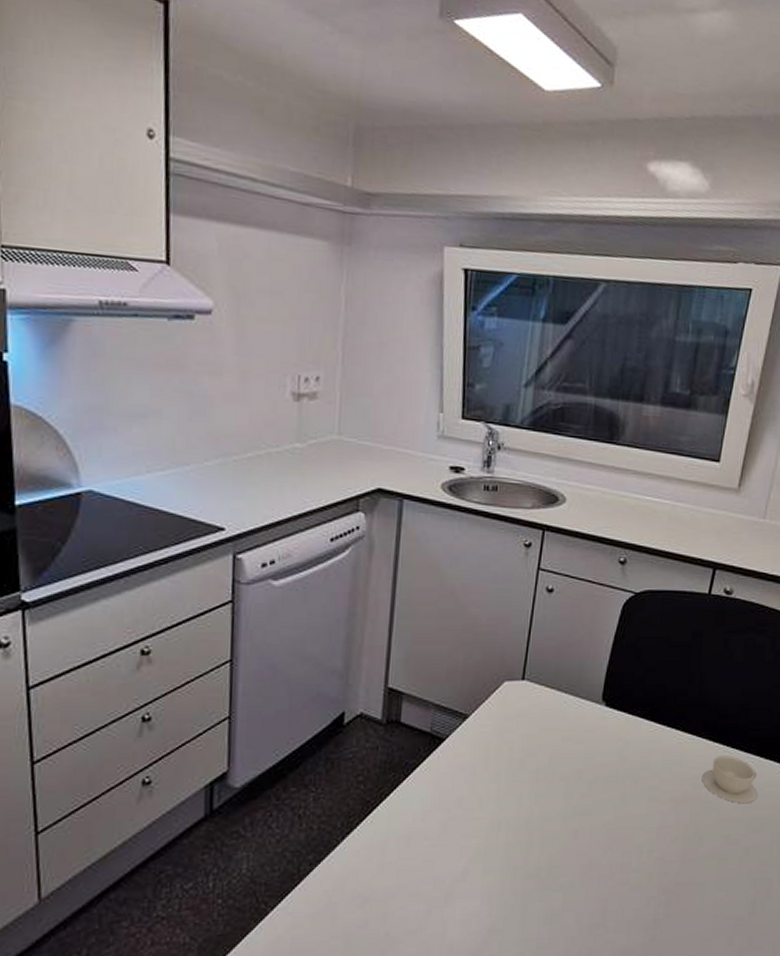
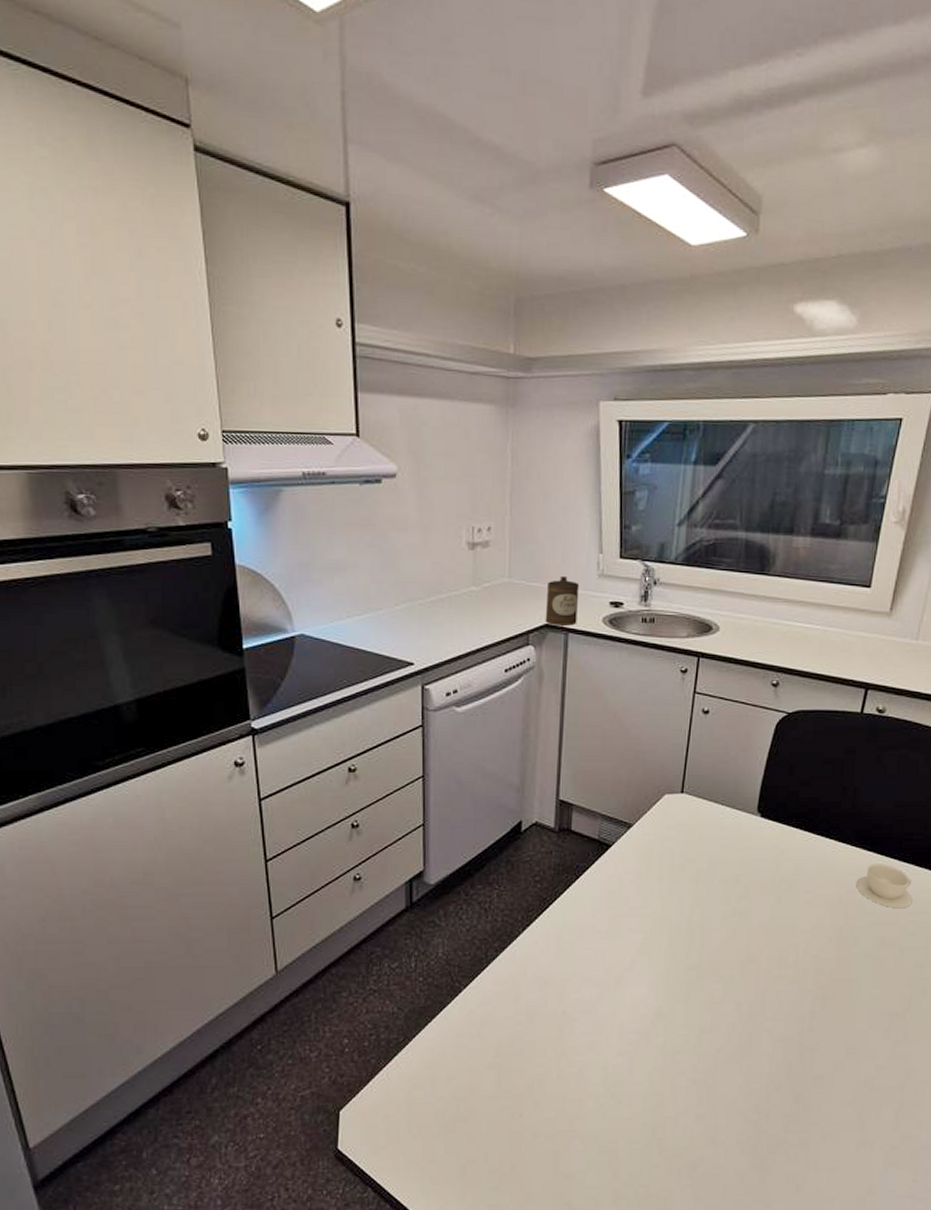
canister: none [378,435,417,491] -> present [545,575,580,626]

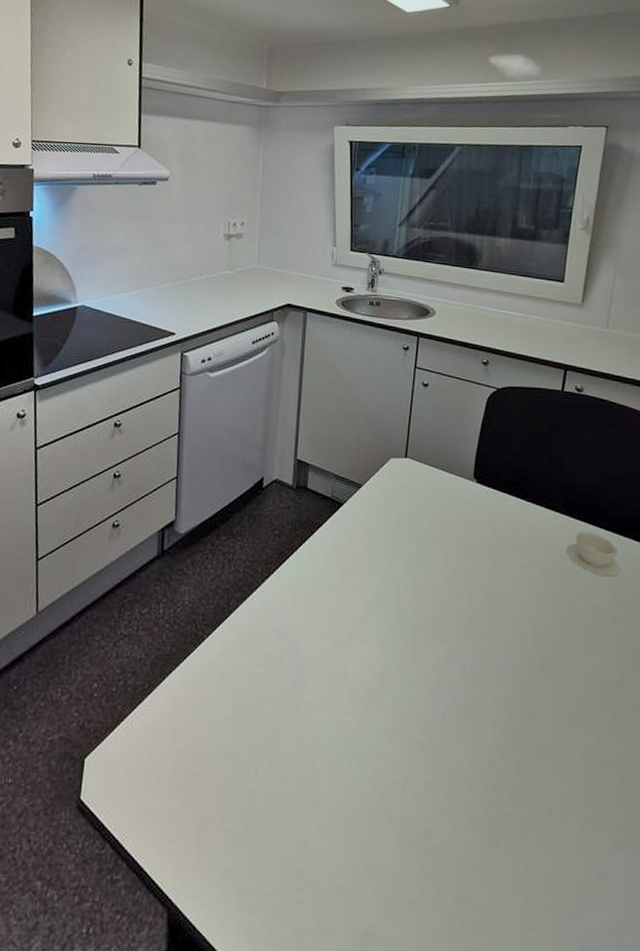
canister: present [545,575,580,626] -> none [287,264,317,306]

